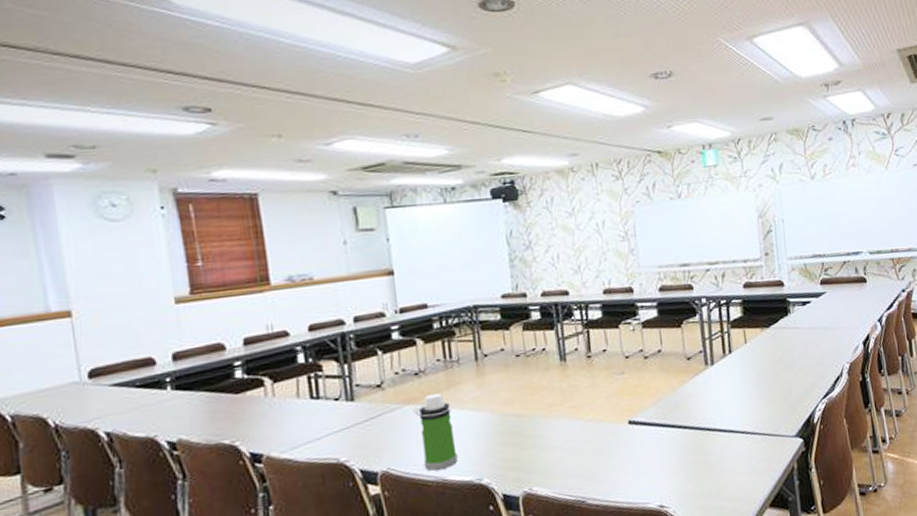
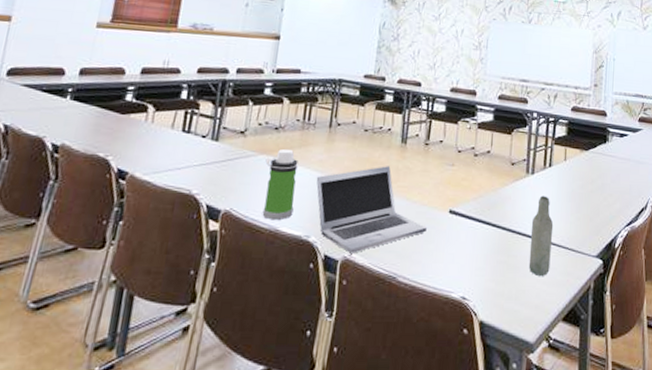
laptop: none [474,389,608,487] -> present [316,166,427,254]
bottle: none [720,385,748,468] -> present [528,195,554,276]

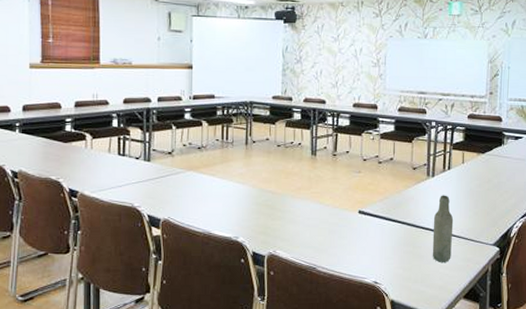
water bottle: present [262,148,298,220] -> none [193,165,222,224]
laptop: present [316,166,427,254] -> none [239,176,339,250]

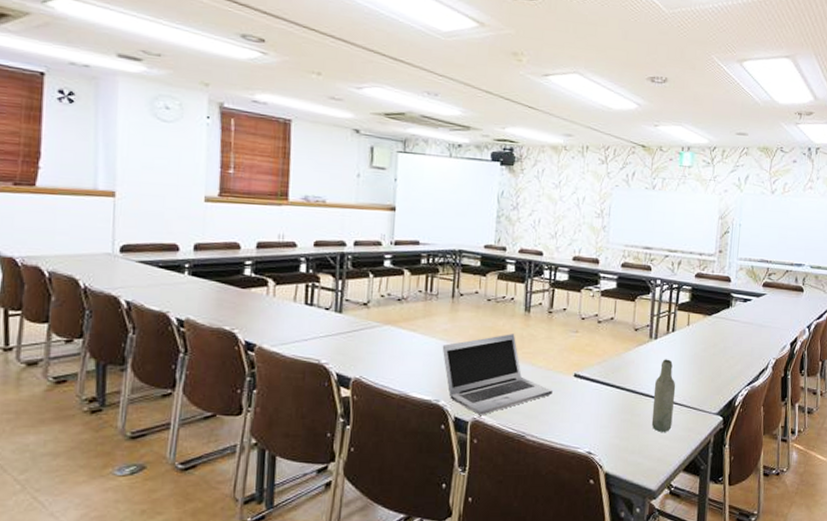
laptop: none [239,176,339,250] -> present [442,334,552,415]

